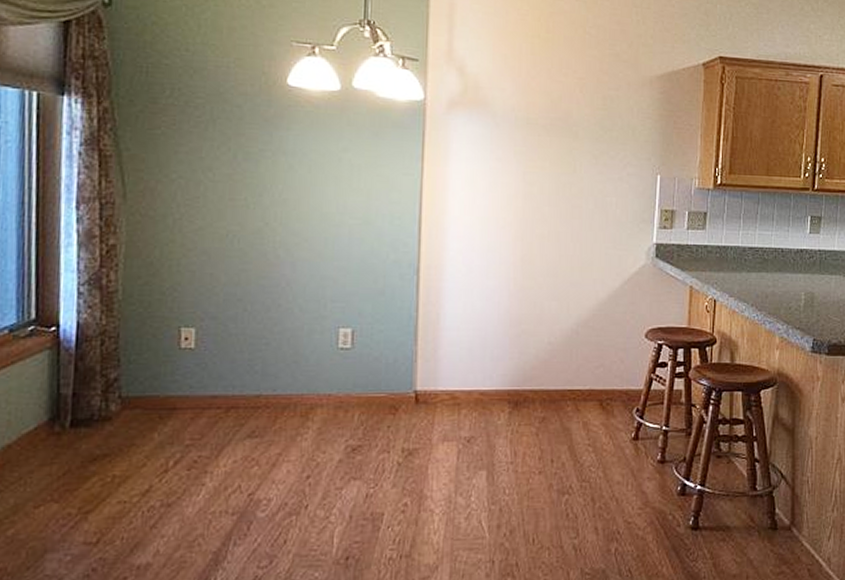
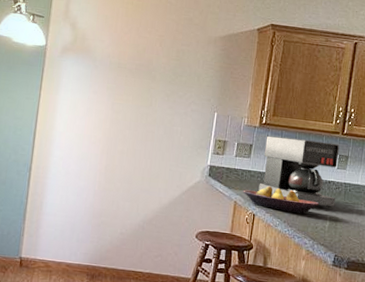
fruit bowl: none [699,262,792,292] -> present [243,185,320,213]
coffee maker: none [718,199,811,283] -> present [259,136,340,208]

